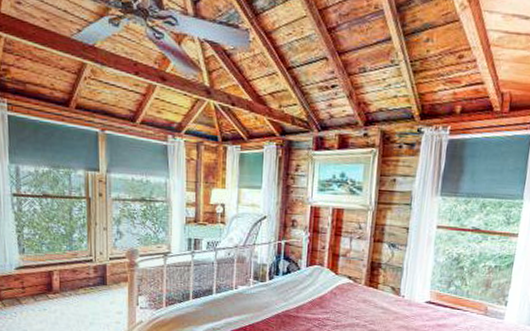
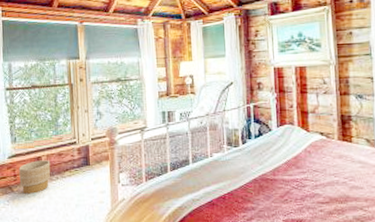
planter: none [27,274,64,308] -> present [19,160,51,194]

